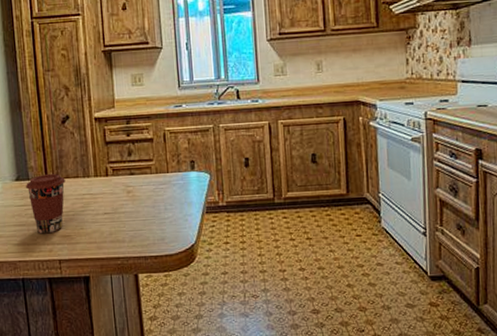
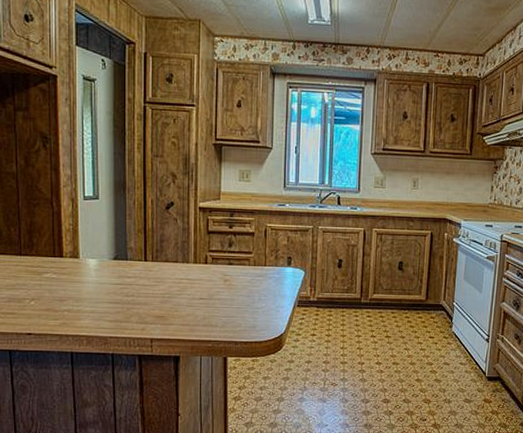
coffee cup: present [25,173,66,234] -> none [122,256,164,313]

